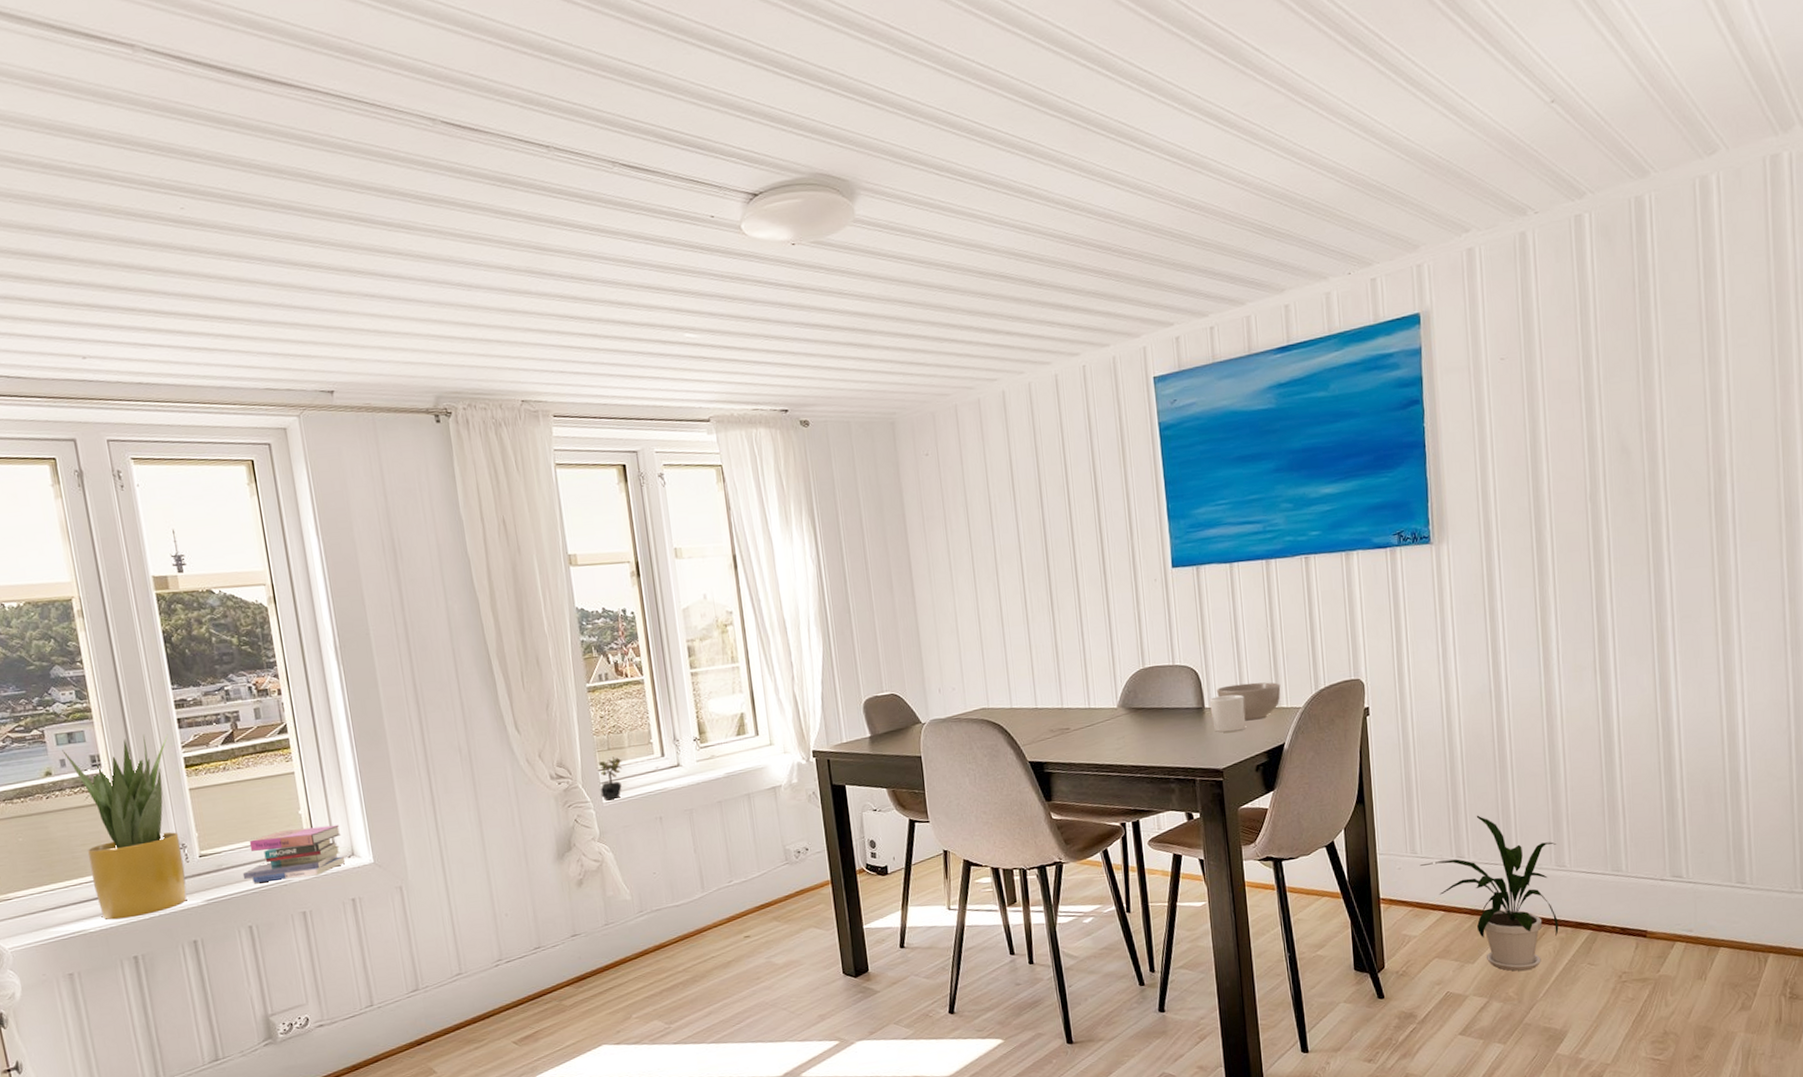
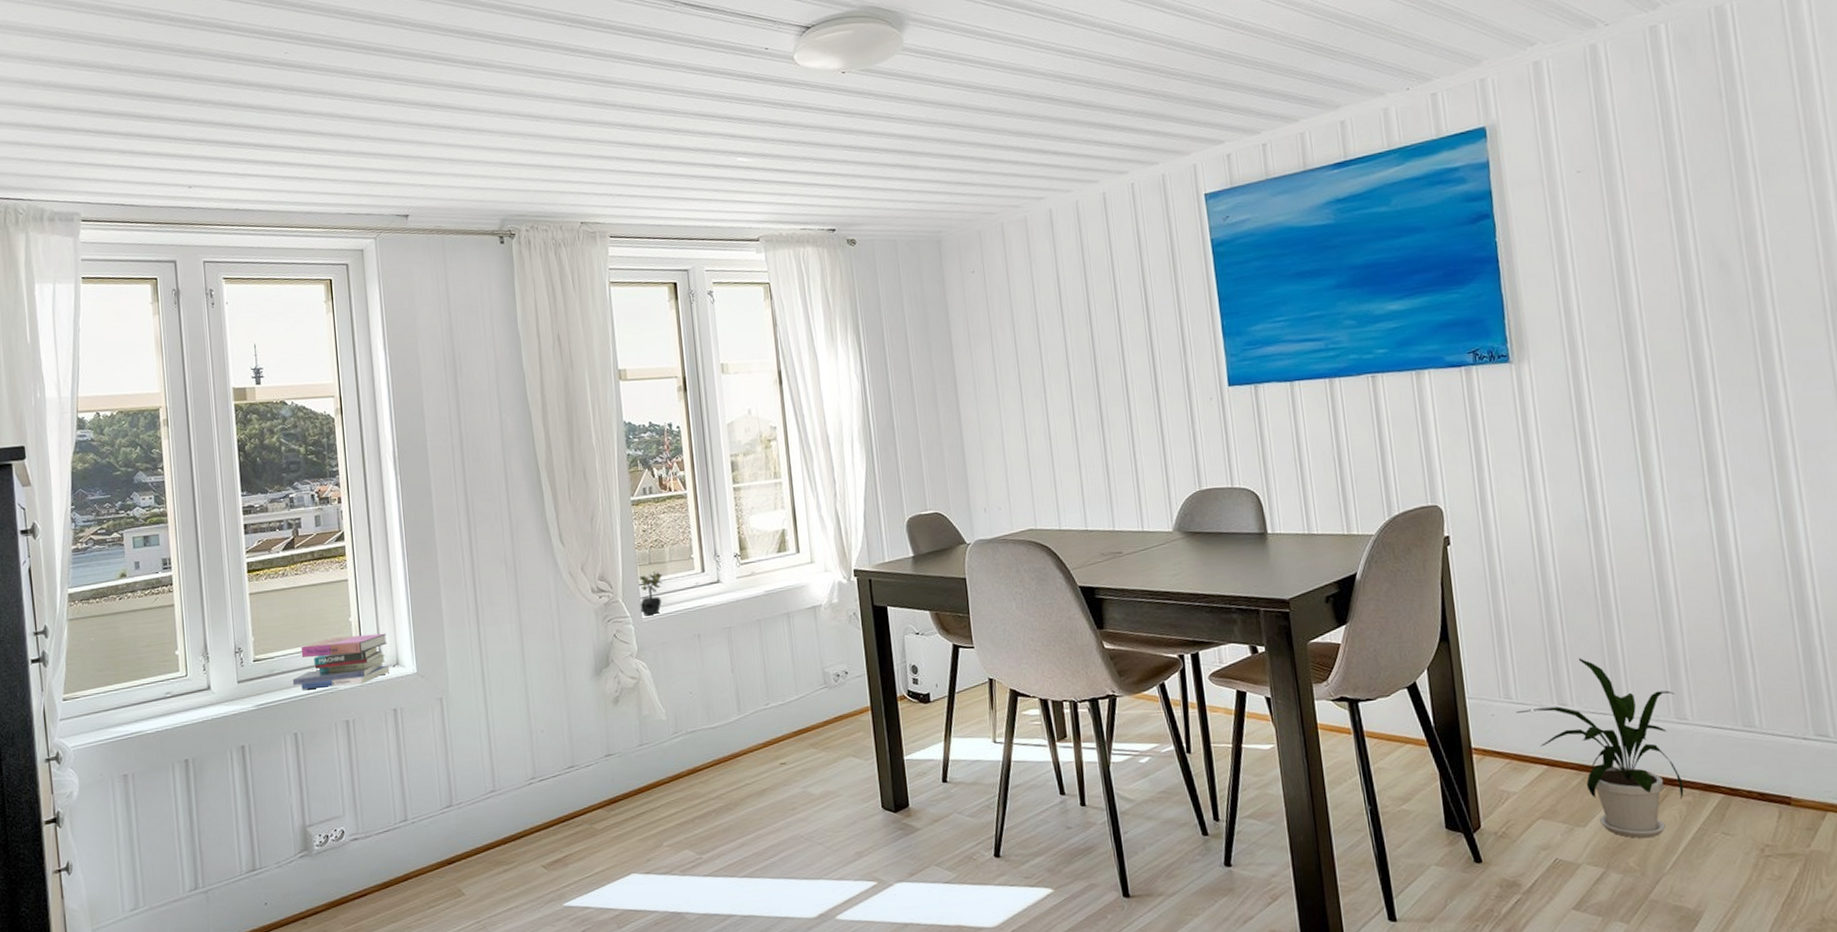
planter: present [62,734,187,920] -> none [137,539,239,722]
mug: present [1209,694,1246,733] -> none [1272,519,1313,561]
bowl: present [1216,682,1281,721] -> none [1279,507,1351,548]

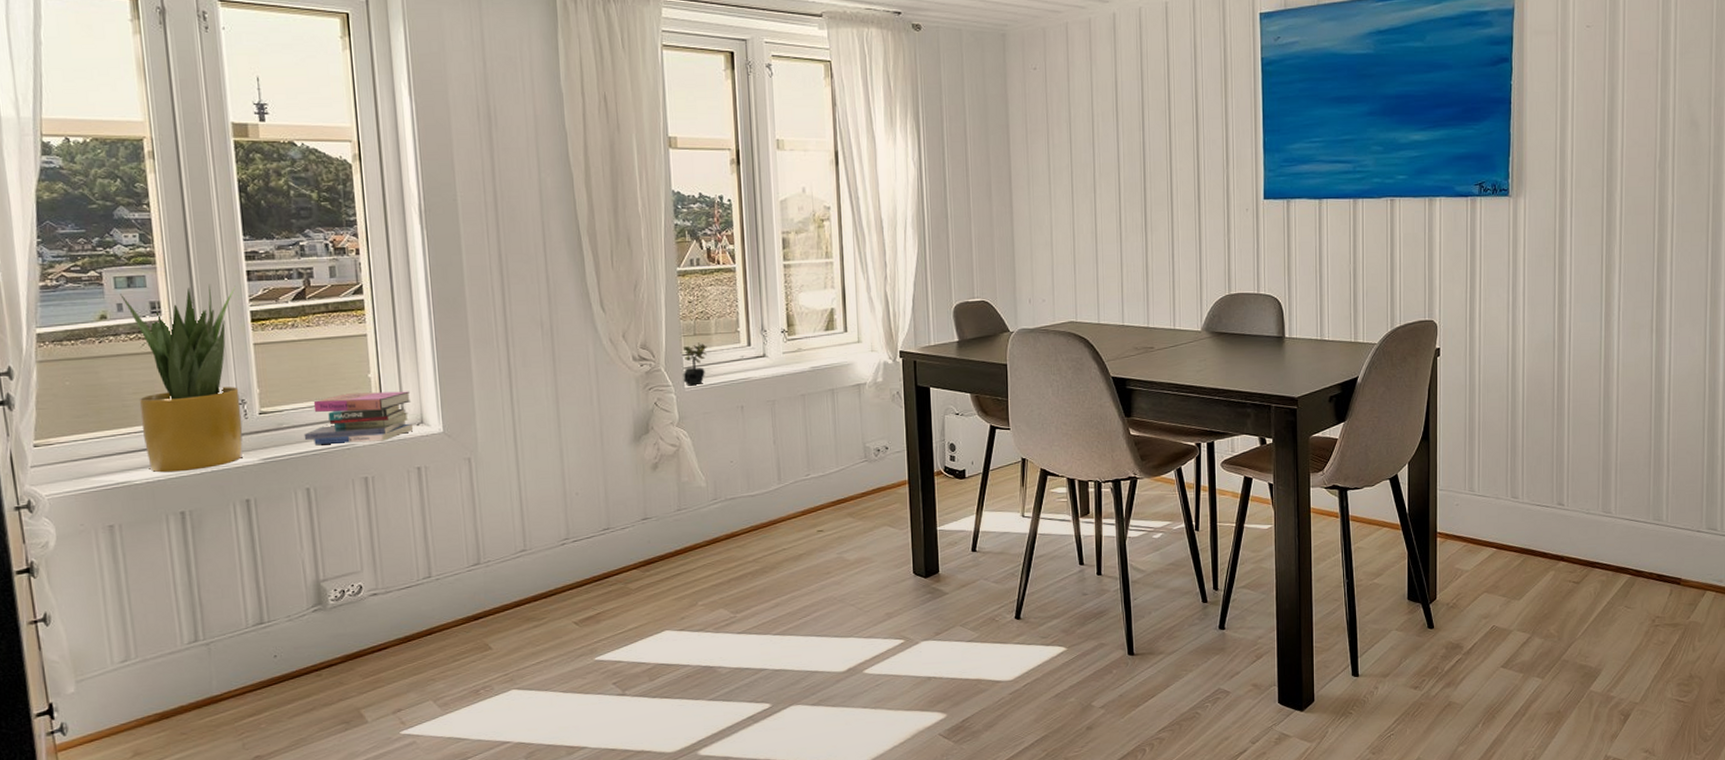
planter: none [137,539,239,722] -> present [120,284,243,473]
house plant: present [1516,658,1684,839] -> none [1476,459,1605,610]

